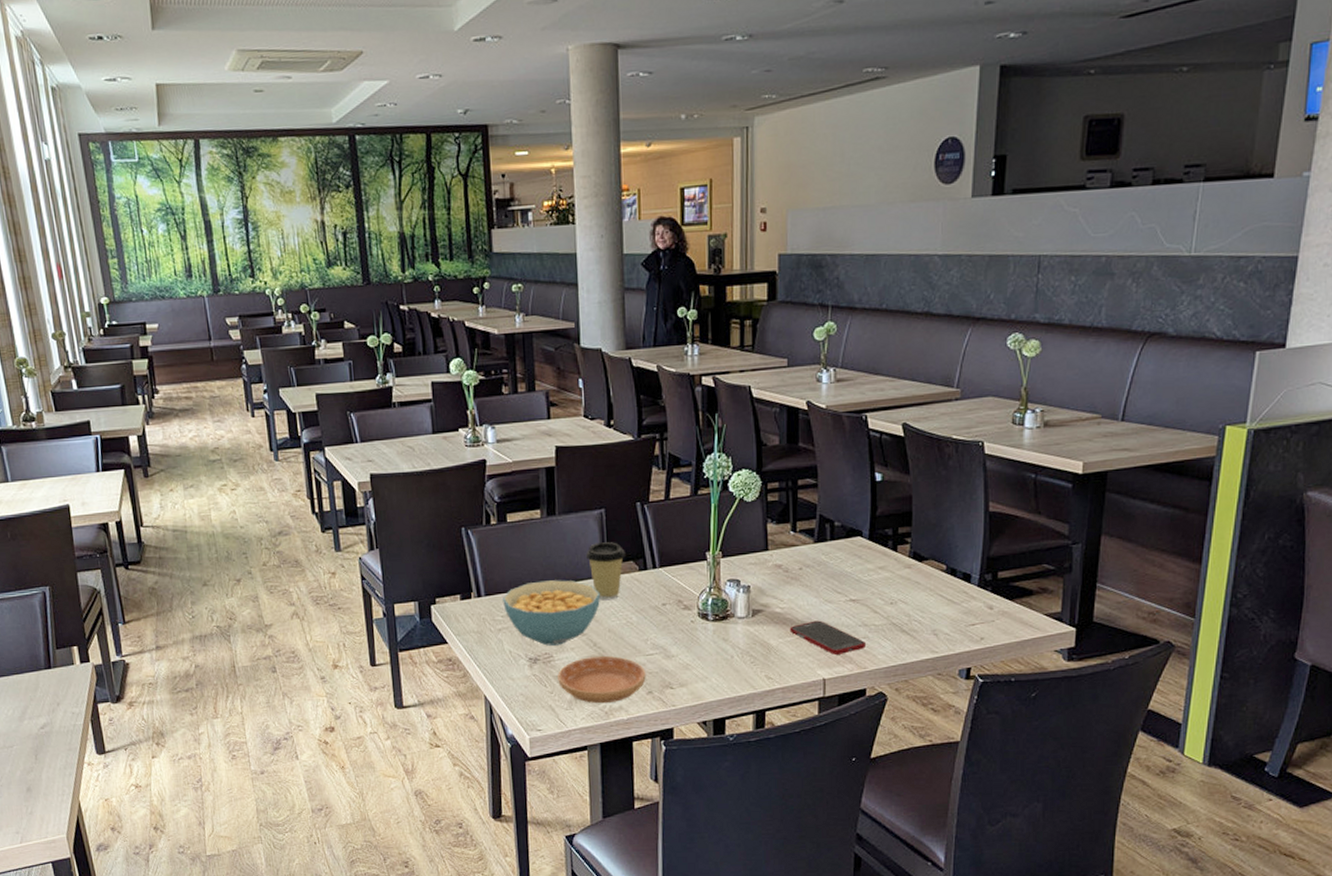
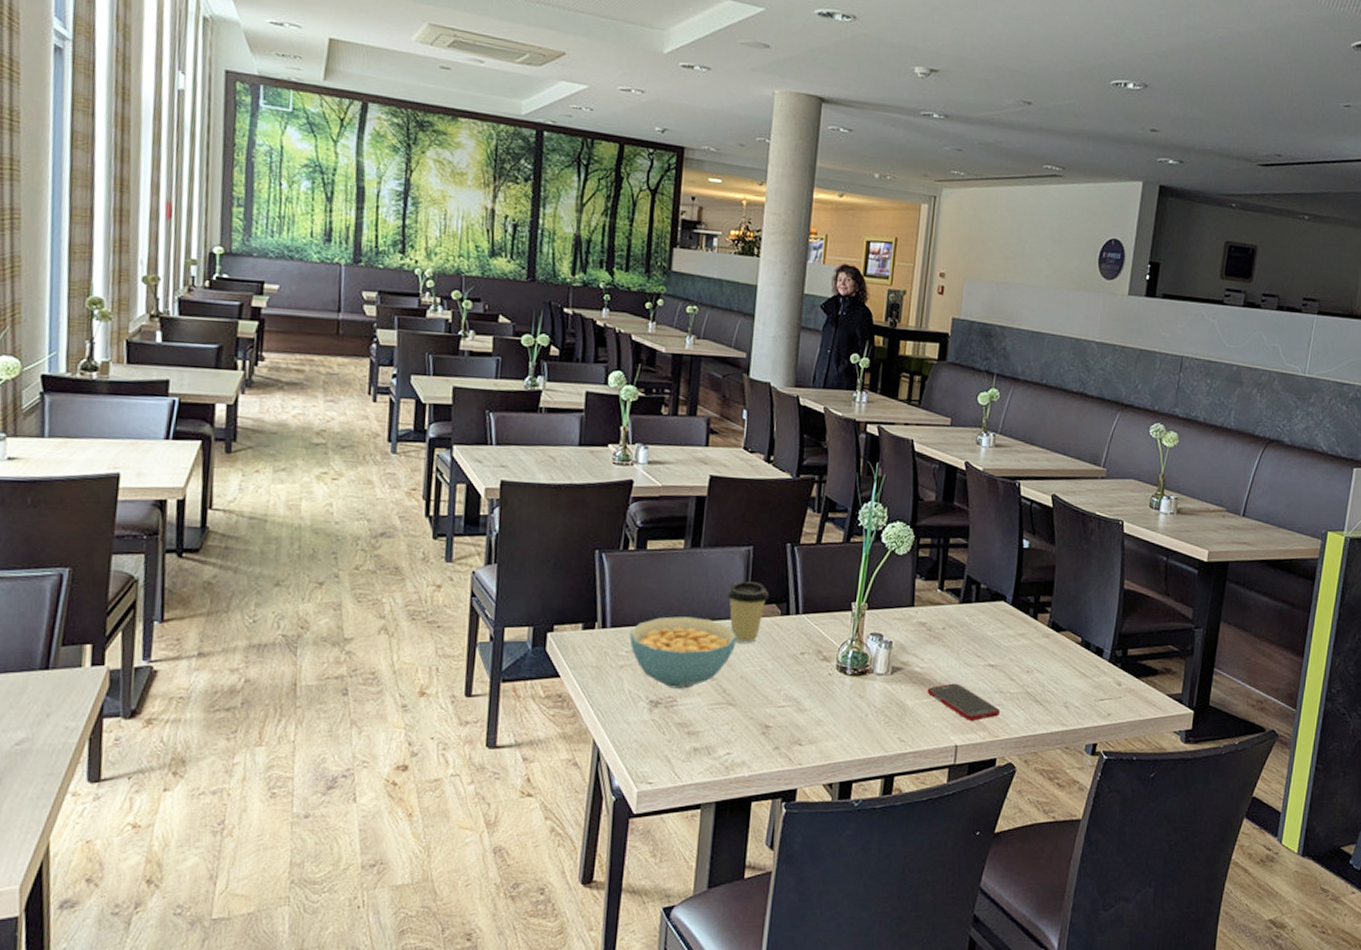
saucer: present [558,656,646,704] -> none [678,704,775,758]

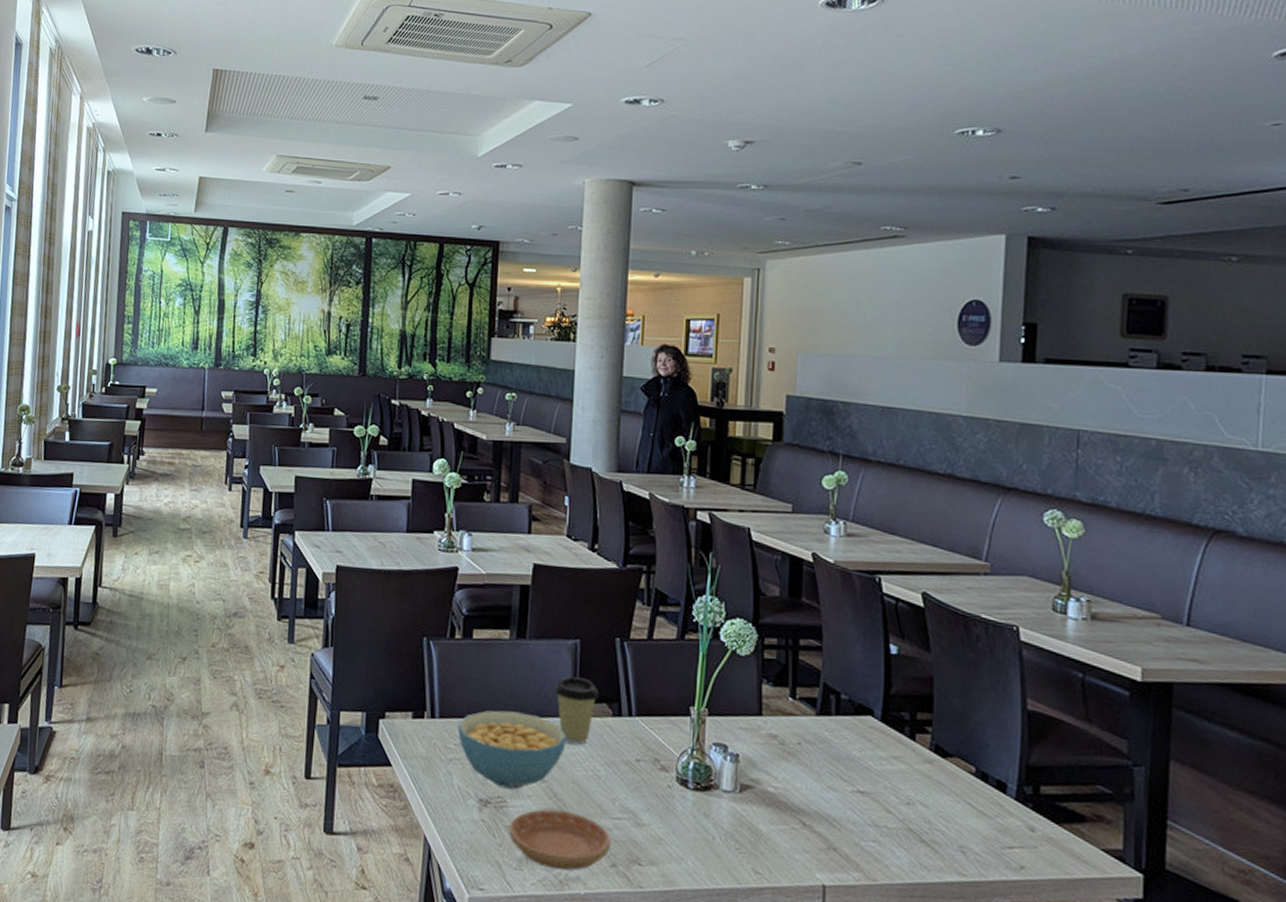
saucer: none [678,704,775,758] -> present [509,809,611,871]
cell phone: present [927,683,1000,721] -> none [783,809,876,858]

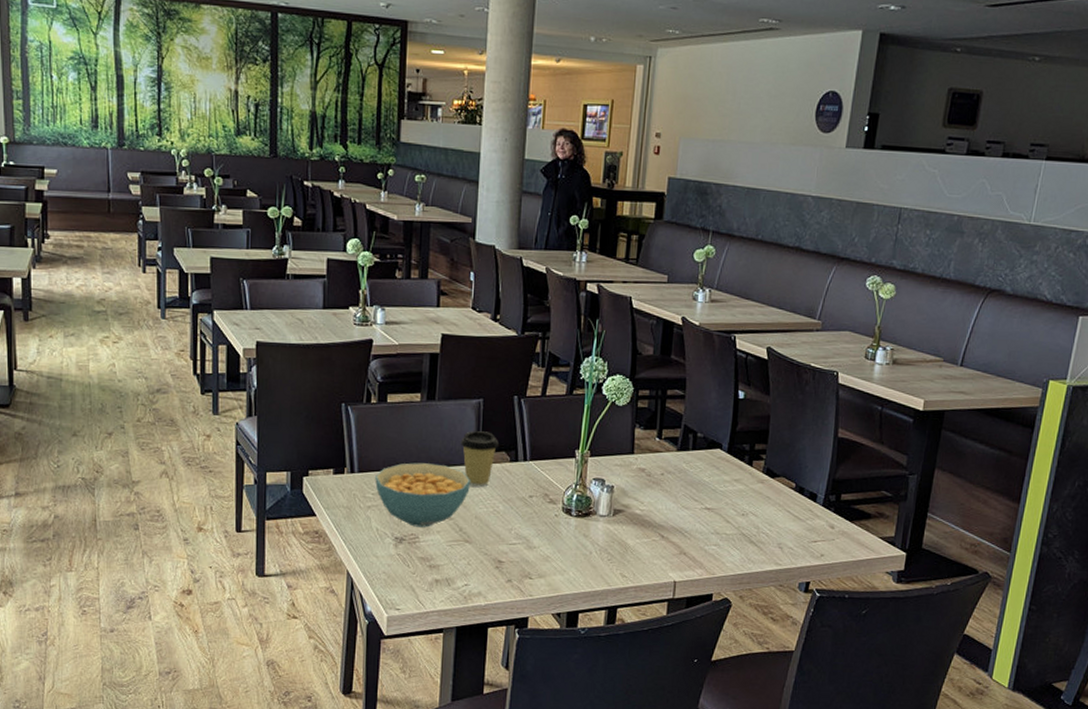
saucer: present [509,809,611,871] -> none [421,541,507,588]

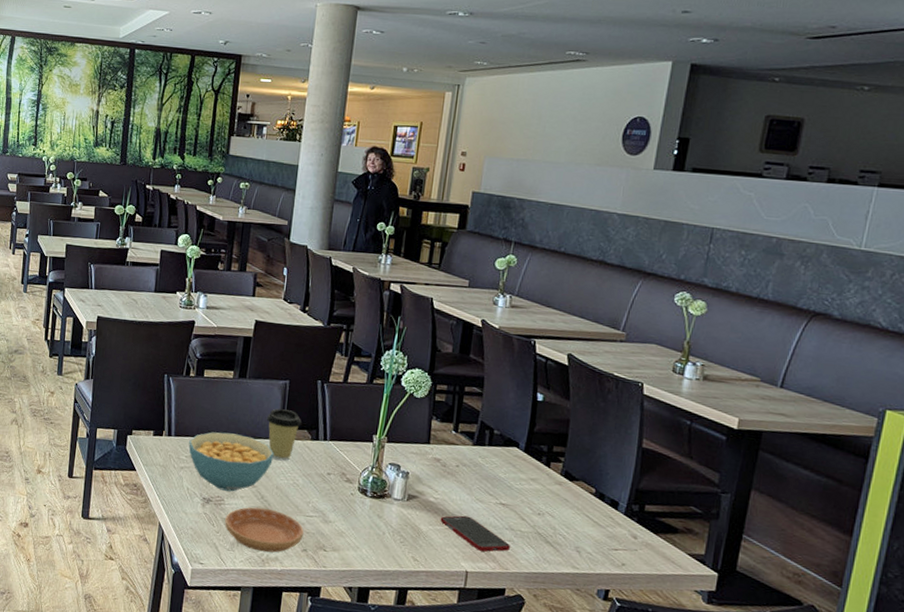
saucer: none [421,541,507,588] -> present [225,507,304,553]
cell phone: none [647,525,716,559] -> present [440,515,510,552]

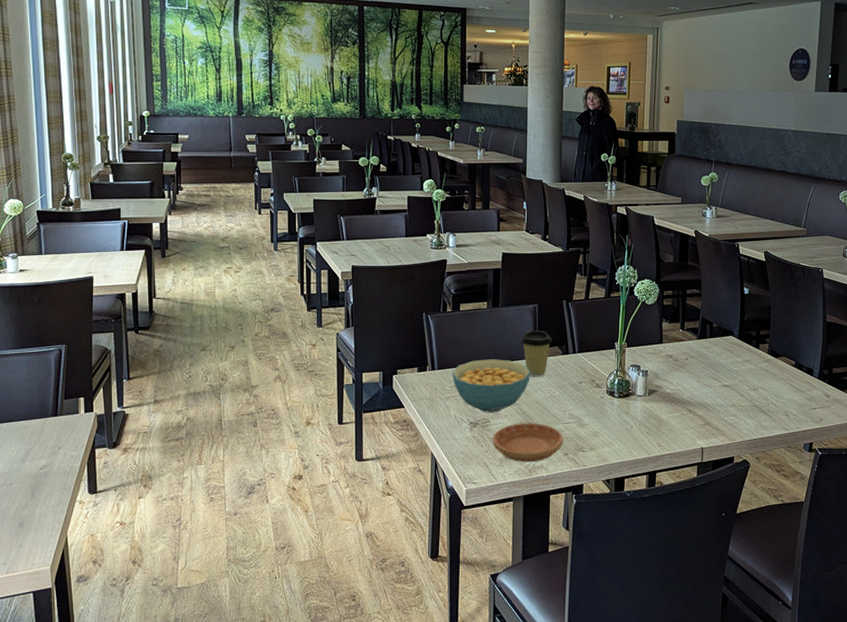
cell phone: present [440,515,510,552] -> none [677,400,734,428]

